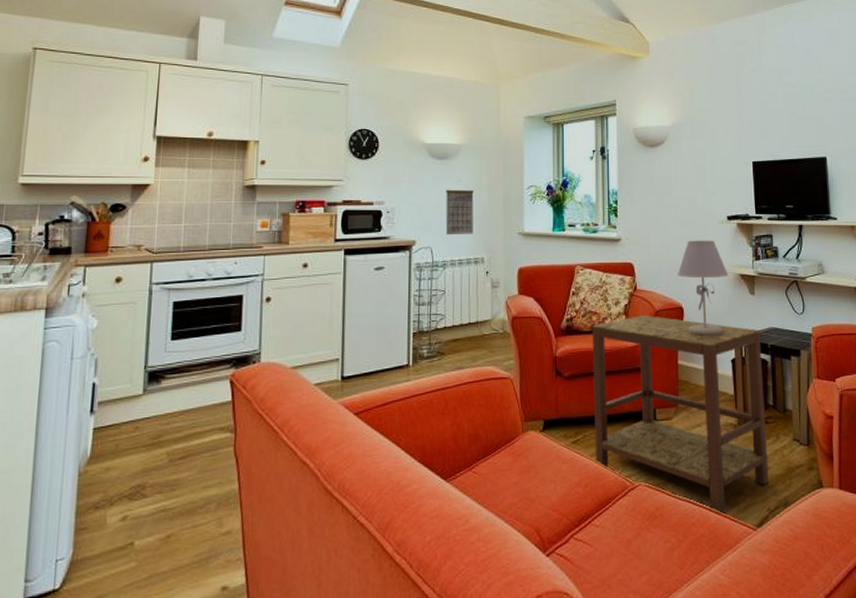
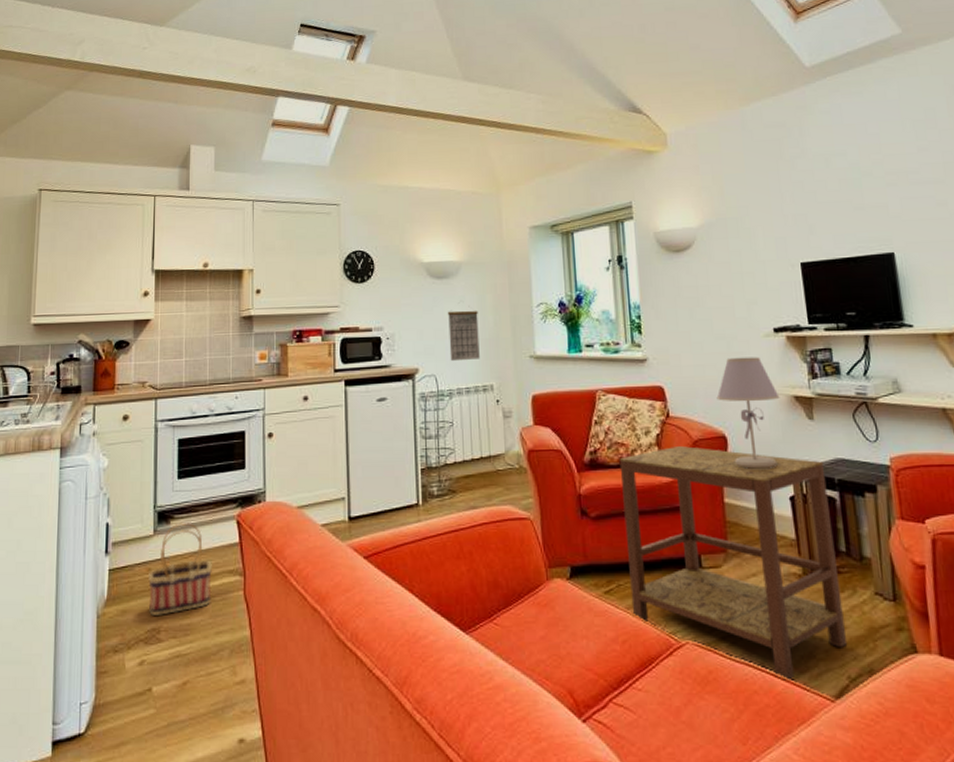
basket: none [133,382,203,472] -> present [148,523,212,615]

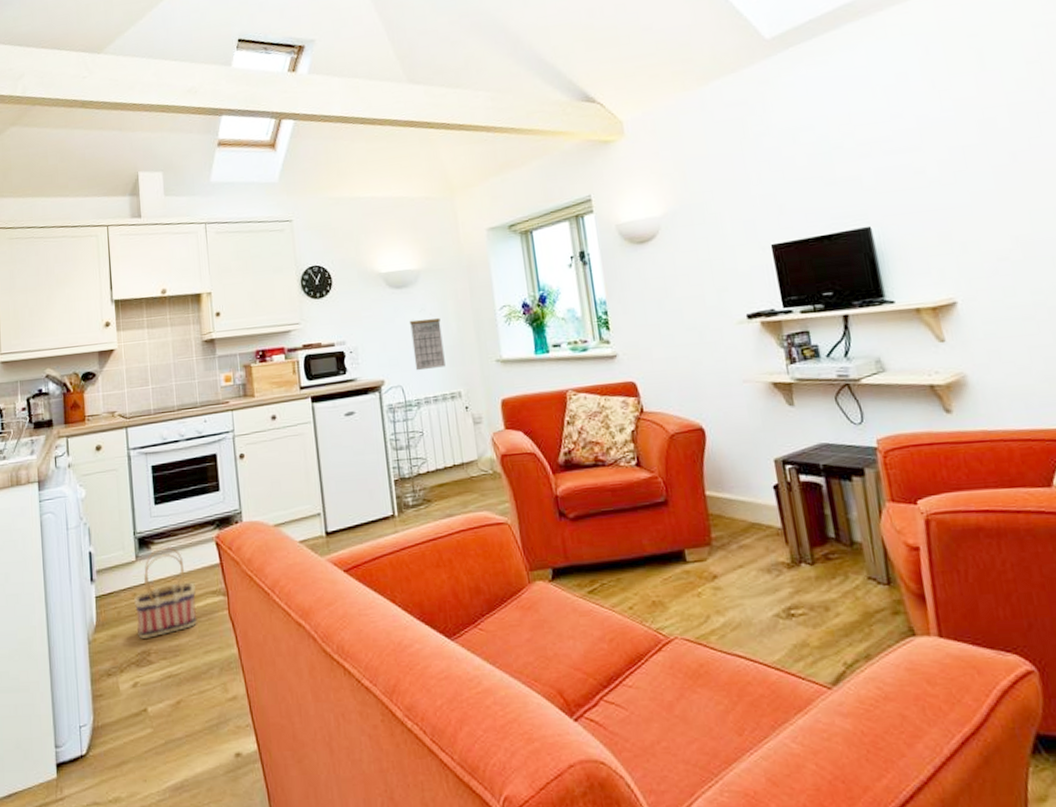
side table: present [619,445,848,681] -> none [594,440,842,670]
table lamp: present [716,357,780,469] -> none [691,345,758,460]

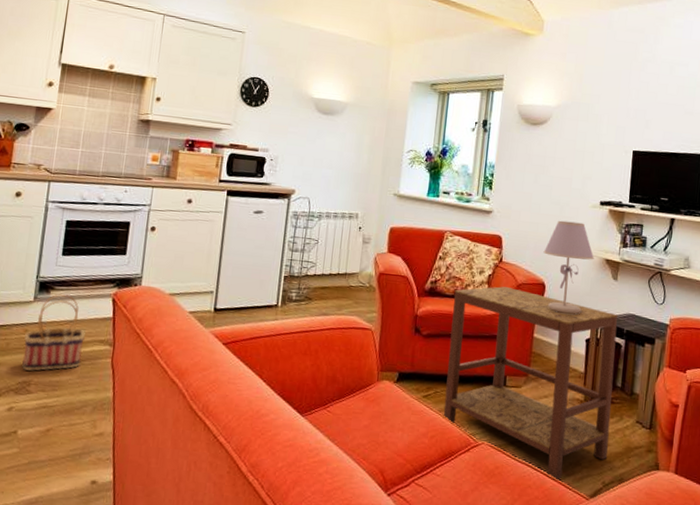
calendar: present [409,317,446,371] -> none [324,144,355,190]
side table: none [594,440,842,670] -> present [443,286,618,480]
table lamp: none [691,345,758,460] -> present [543,220,594,315]

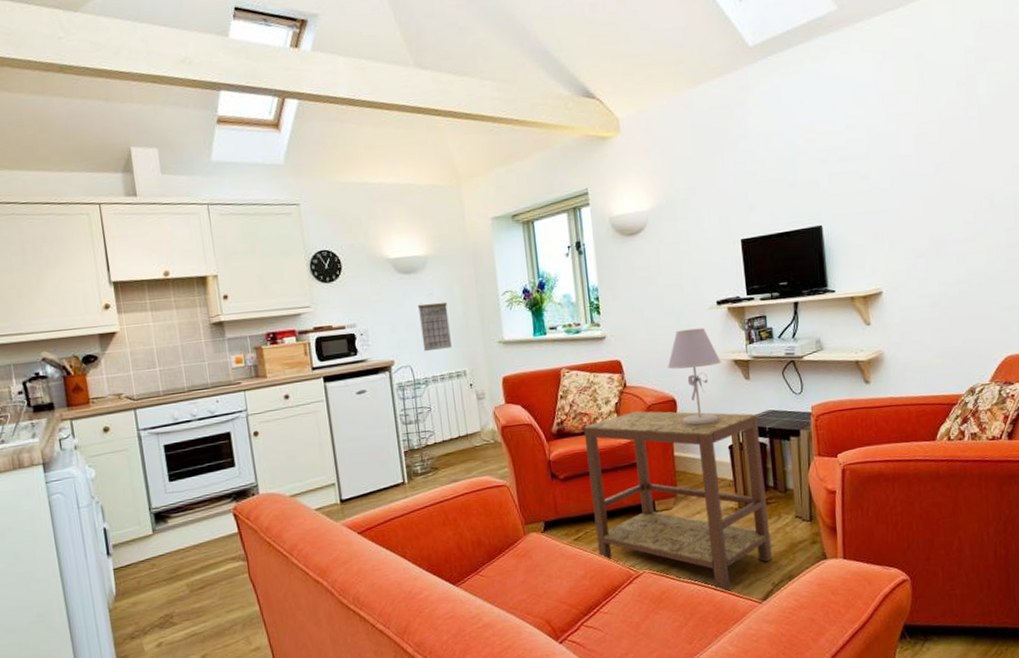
basket: present [21,294,85,371] -> none [153,520,218,604]
calendar: none [324,144,355,190] -> present [417,301,452,352]

